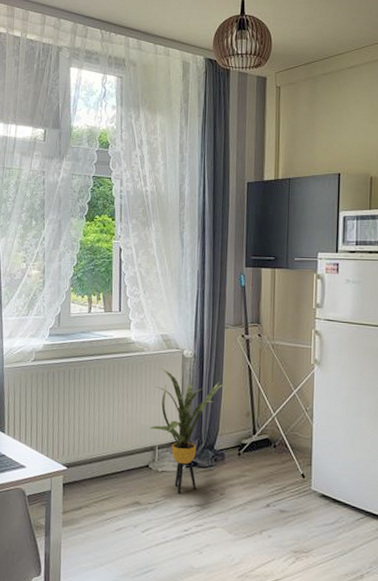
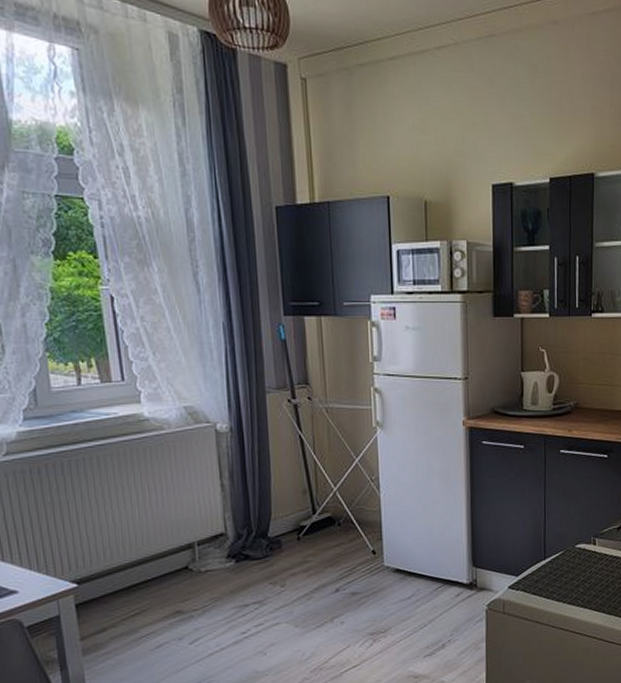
house plant: present [149,368,225,494] -> none [183,448,273,593]

